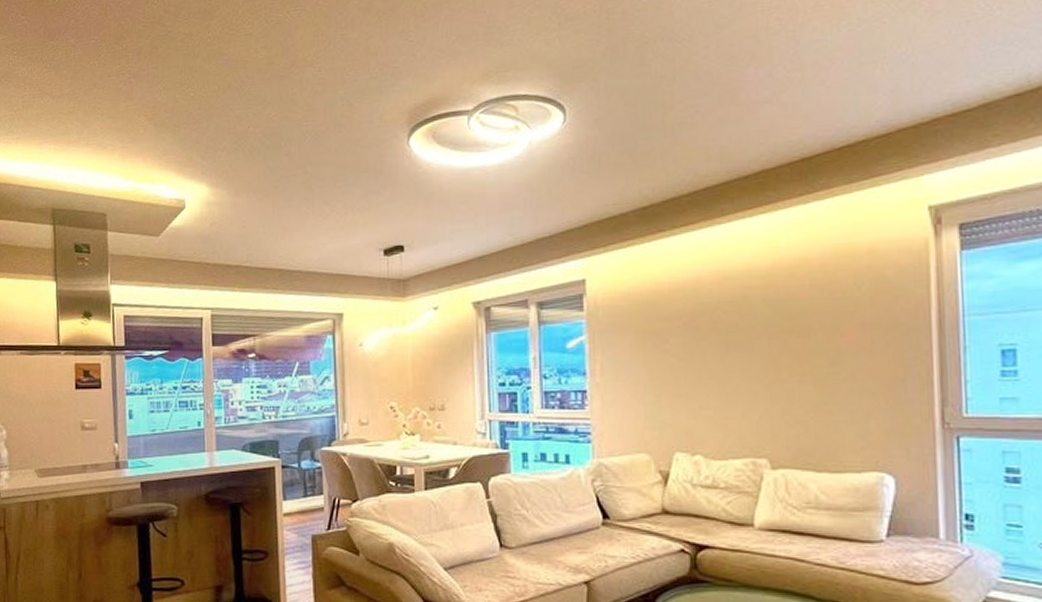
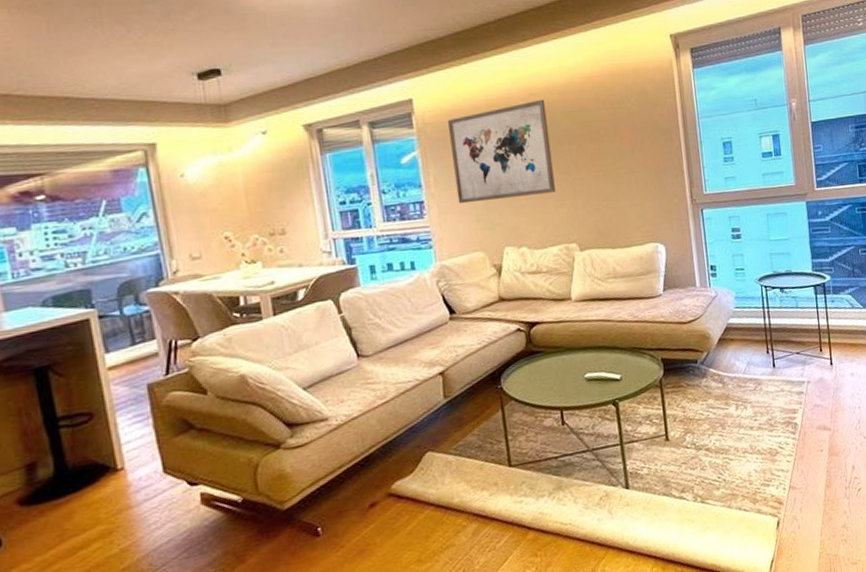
wall art: none [621,284,746,398] -> present [447,99,556,204]

